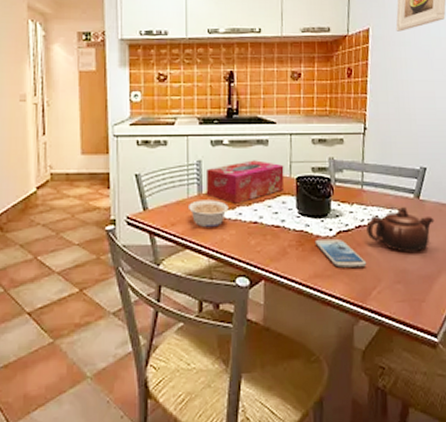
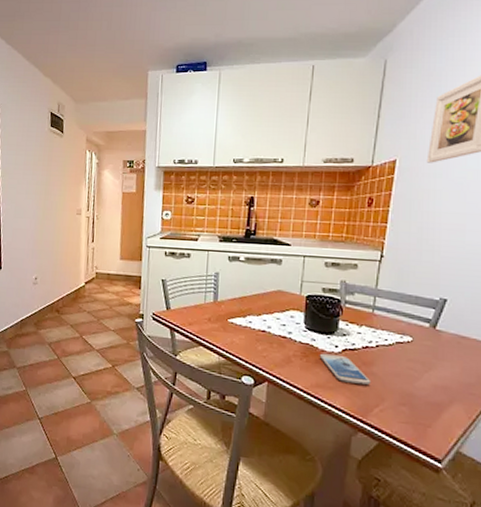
legume: present [187,199,229,228] -> none [204,306,240,331]
tissue box: present [205,160,284,204] -> none [220,276,295,313]
teapot: present [366,207,435,253] -> none [374,334,451,380]

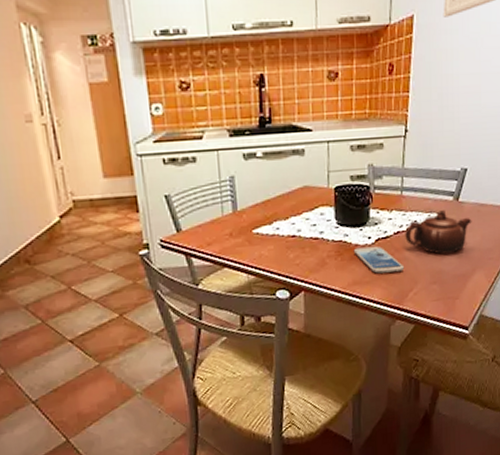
teapot: none [374,334,451,380] -> present [405,210,472,255]

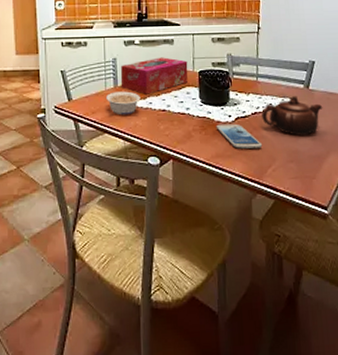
legume: none [223,216,266,245] -> present [105,91,141,116]
tissue box: none [240,172,322,219] -> present [120,57,188,95]

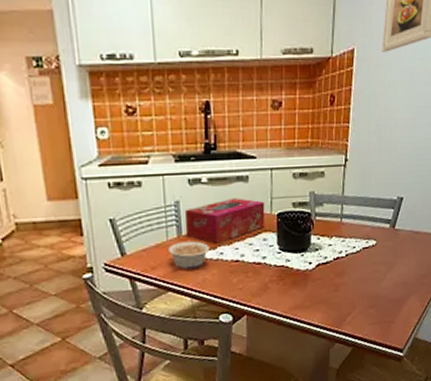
smartphone: present [216,123,263,149] -> none [295,271,344,298]
teapot: present [261,96,323,136] -> none [344,237,407,280]

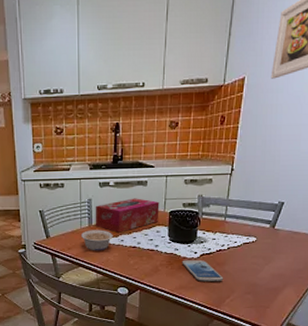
smartphone: none [295,271,344,298] -> present [182,259,224,282]

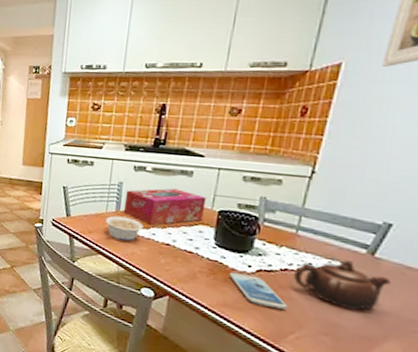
teapot: none [226,235,286,271] -> present [294,260,392,311]

